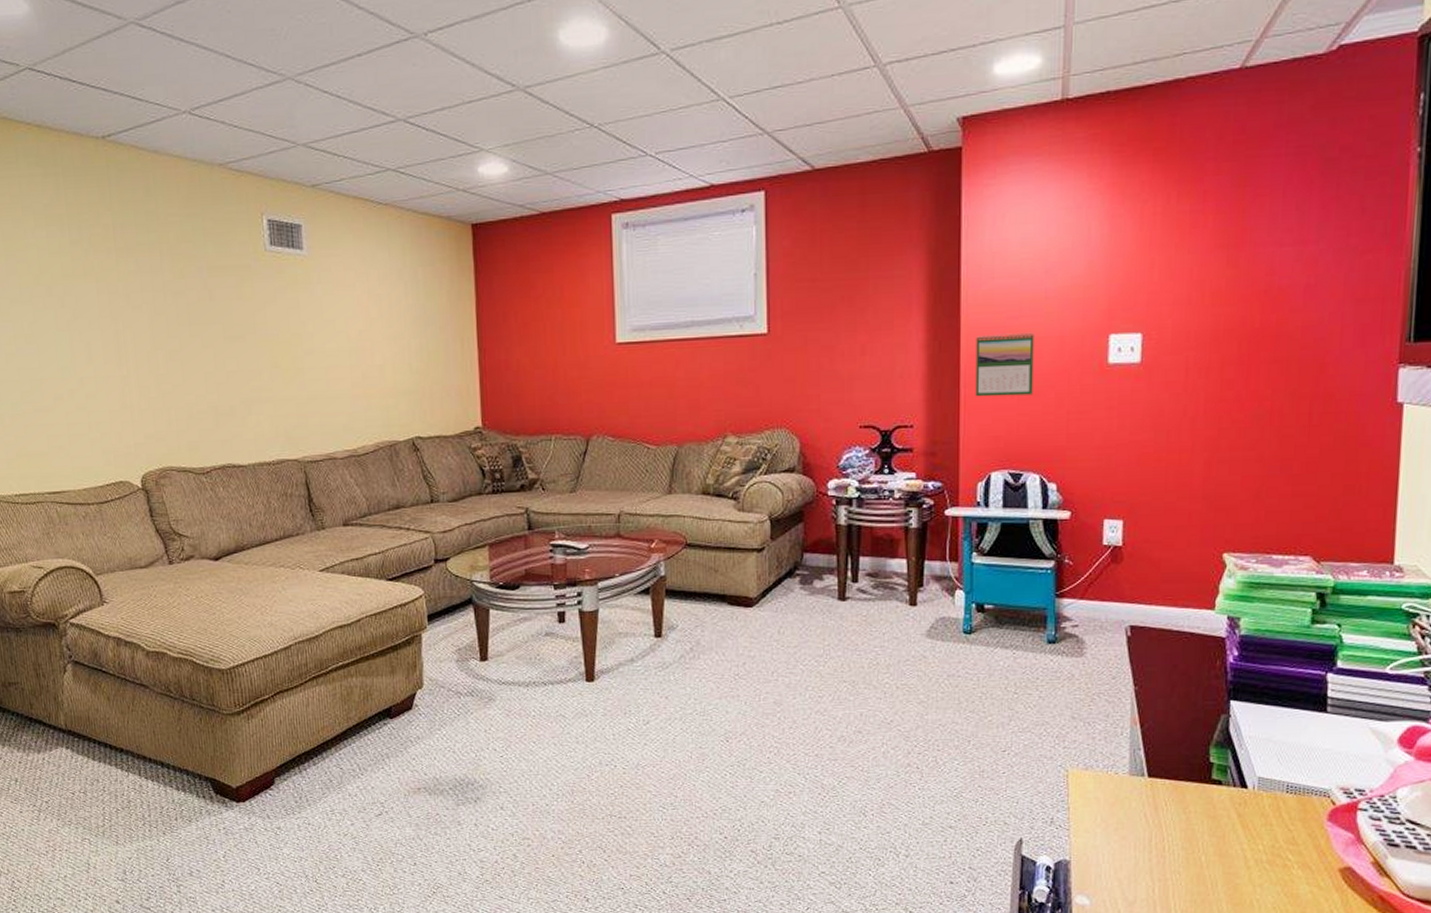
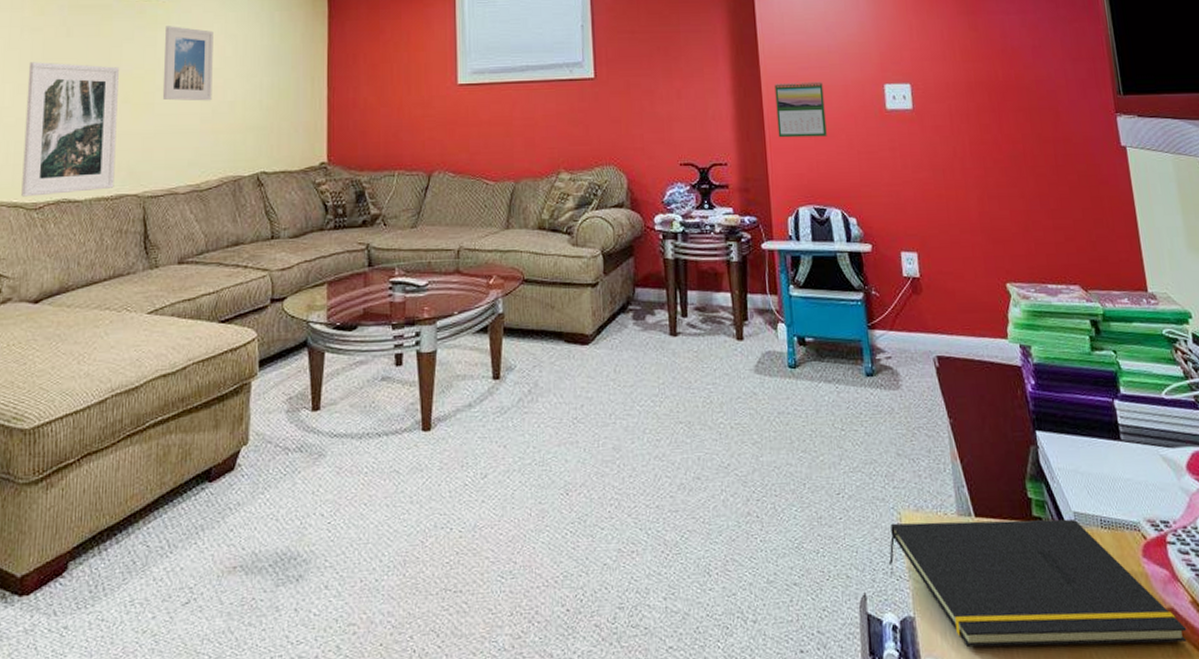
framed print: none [176,327,275,462] -> present [21,62,119,197]
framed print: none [307,286,361,366] -> present [162,26,213,101]
notepad: none [1049,779,1362,897] -> present [888,519,1187,647]

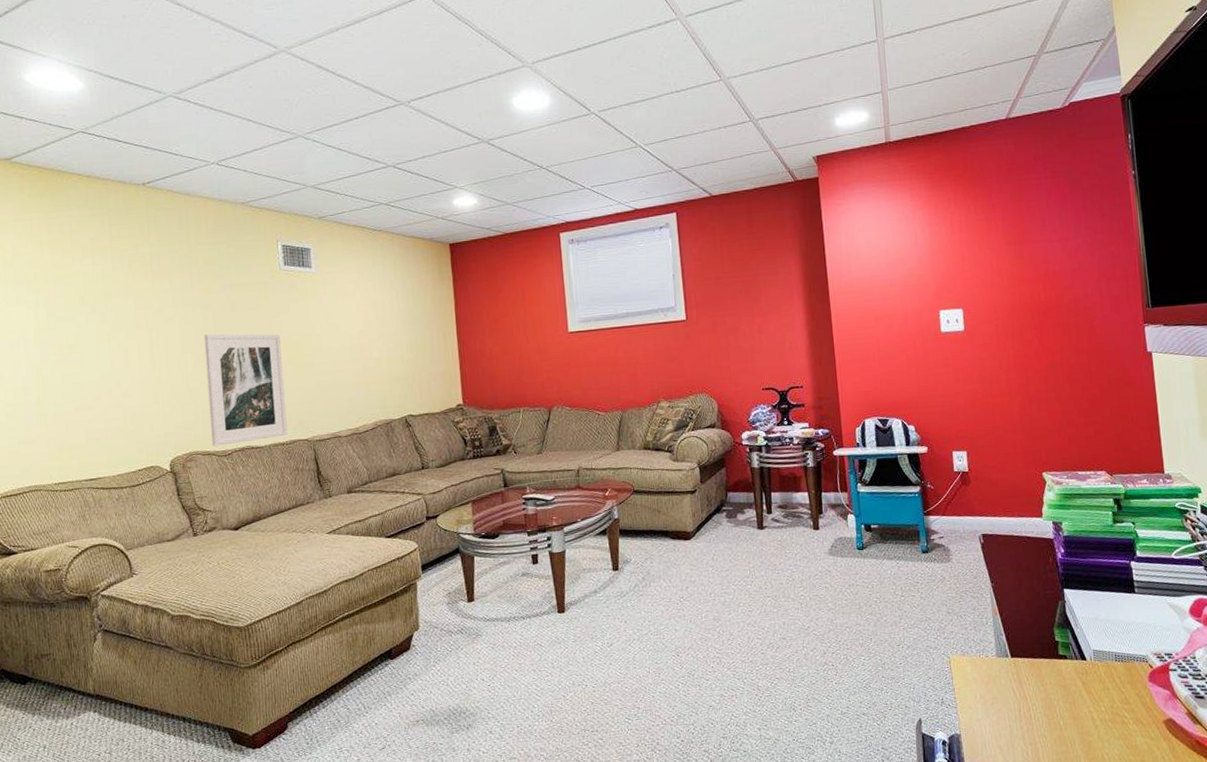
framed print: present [162,26,213,101] -> none [315,296,361,360]
calendar: present [774,81,827,138] -> none [843,311,889,362]
notepad: present [888,519,1187,647] -> none [939,655,1182,754]

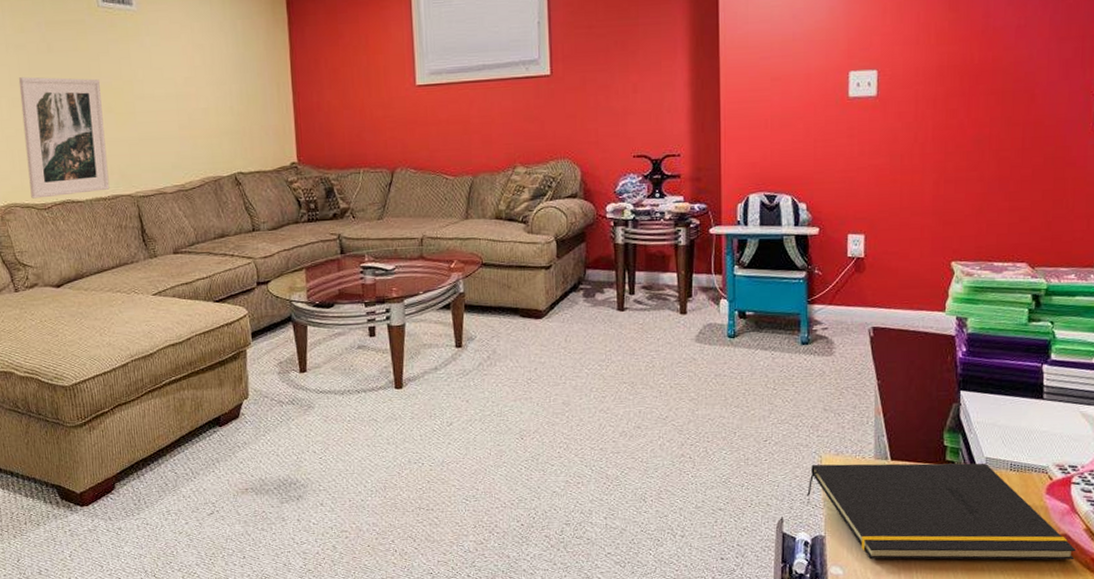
notepad: none [939,655,1182,754] -> present [806,463,1076,560]

